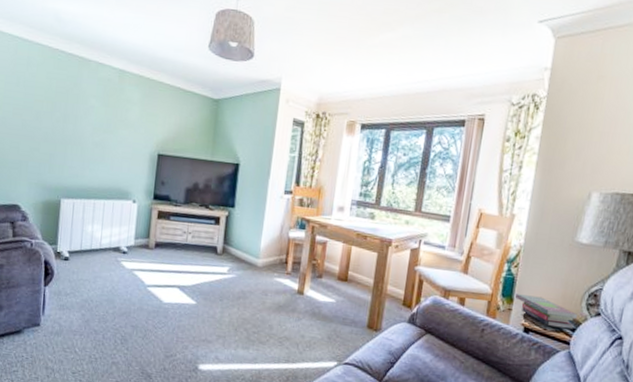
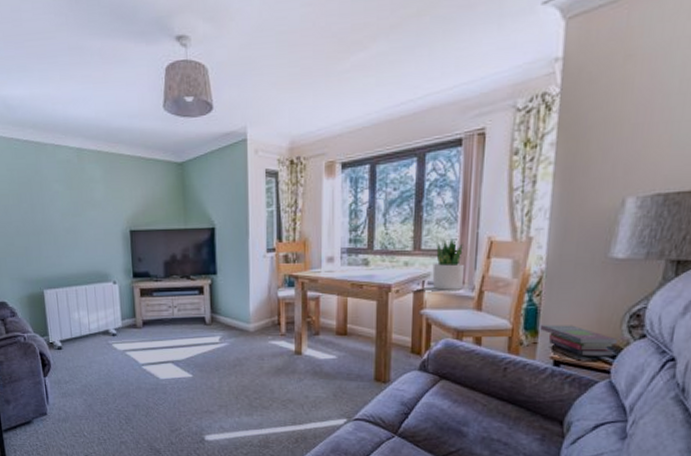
planter: none [428,206,458,254] -> present [432,239,465,292]

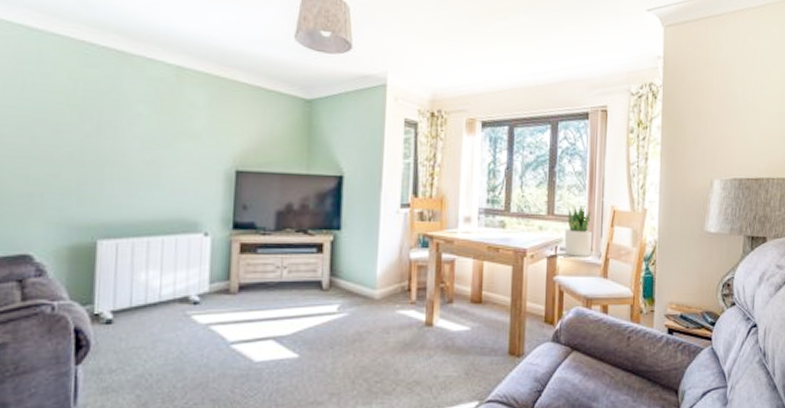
books: present [541,325,617,357] -> none [656,293,715,324]

